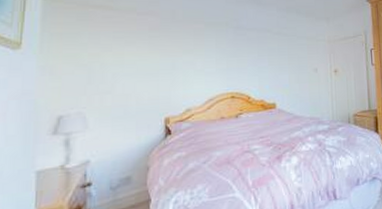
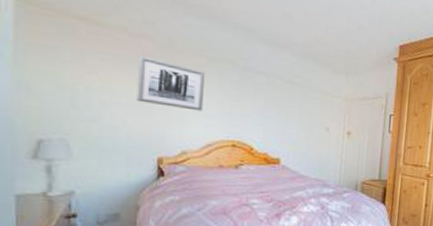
wall art: none [145,30,203,71] -> present [137,56,204,111]

